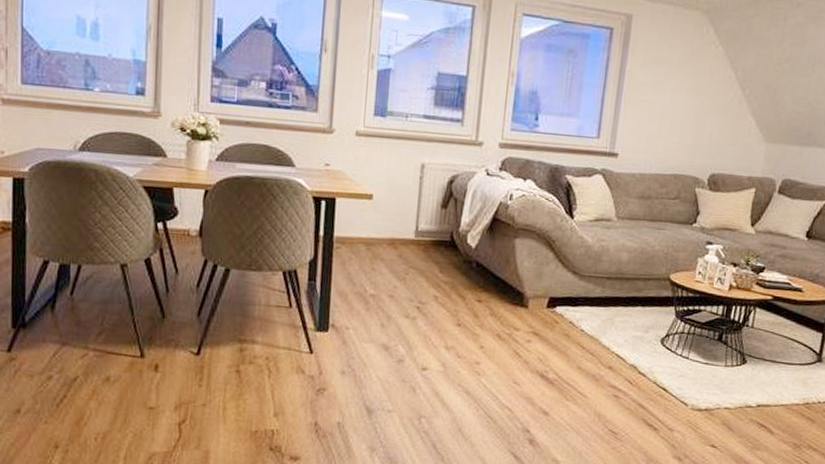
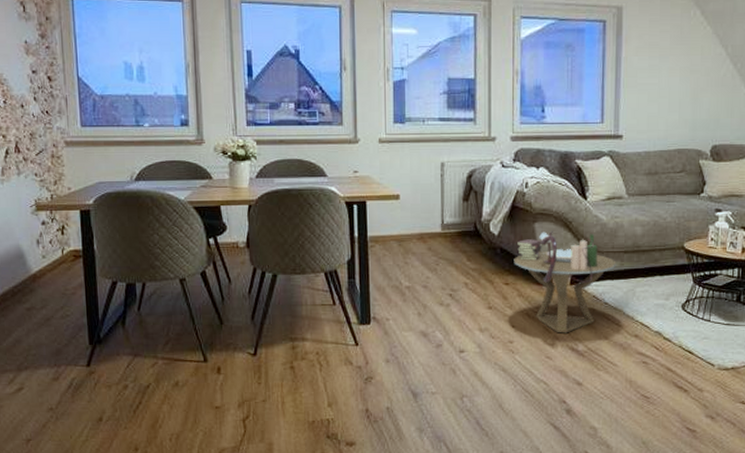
side table: none [489,248,598,359] -> present [514,230,616,333]

